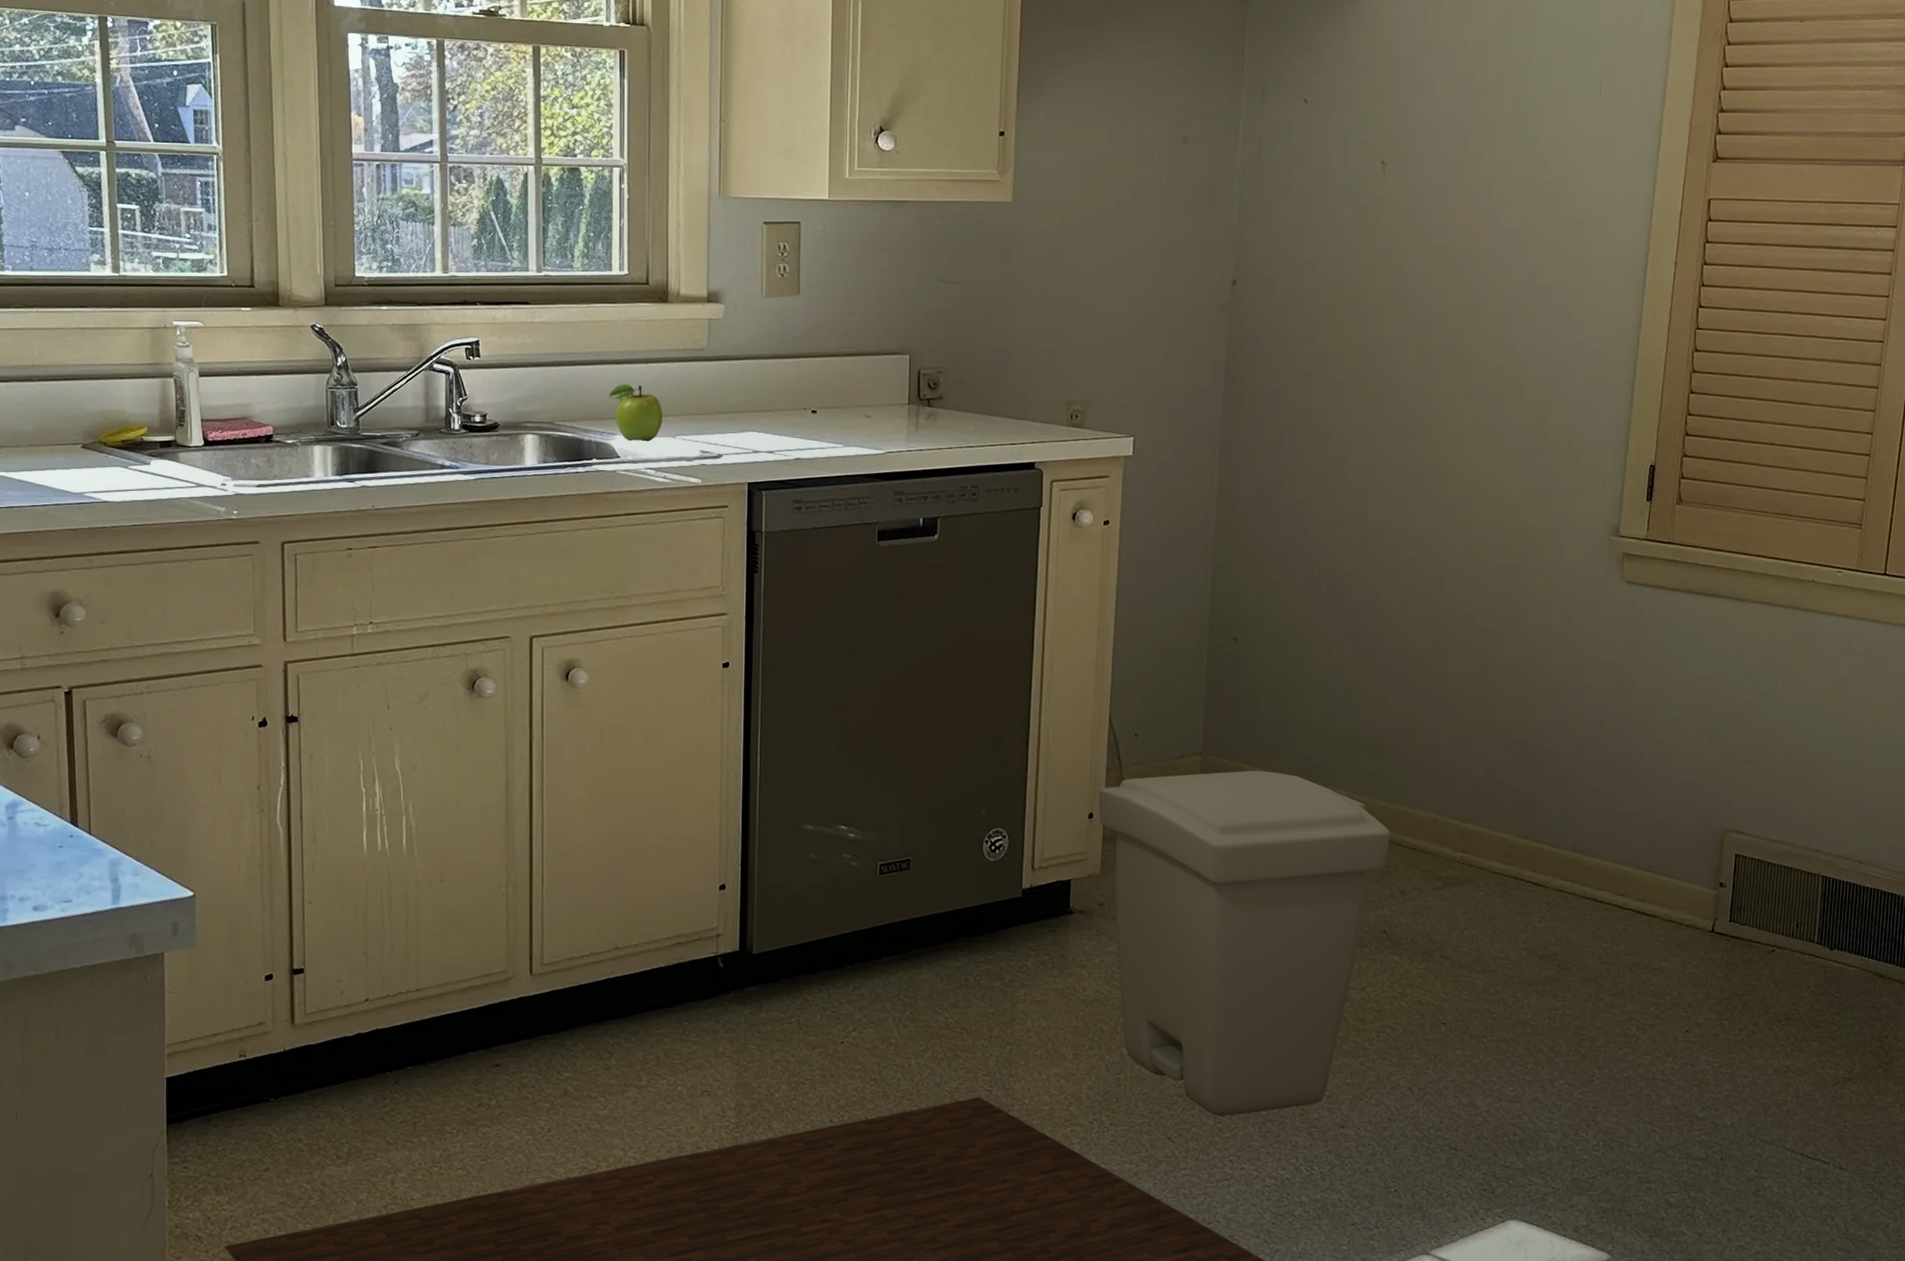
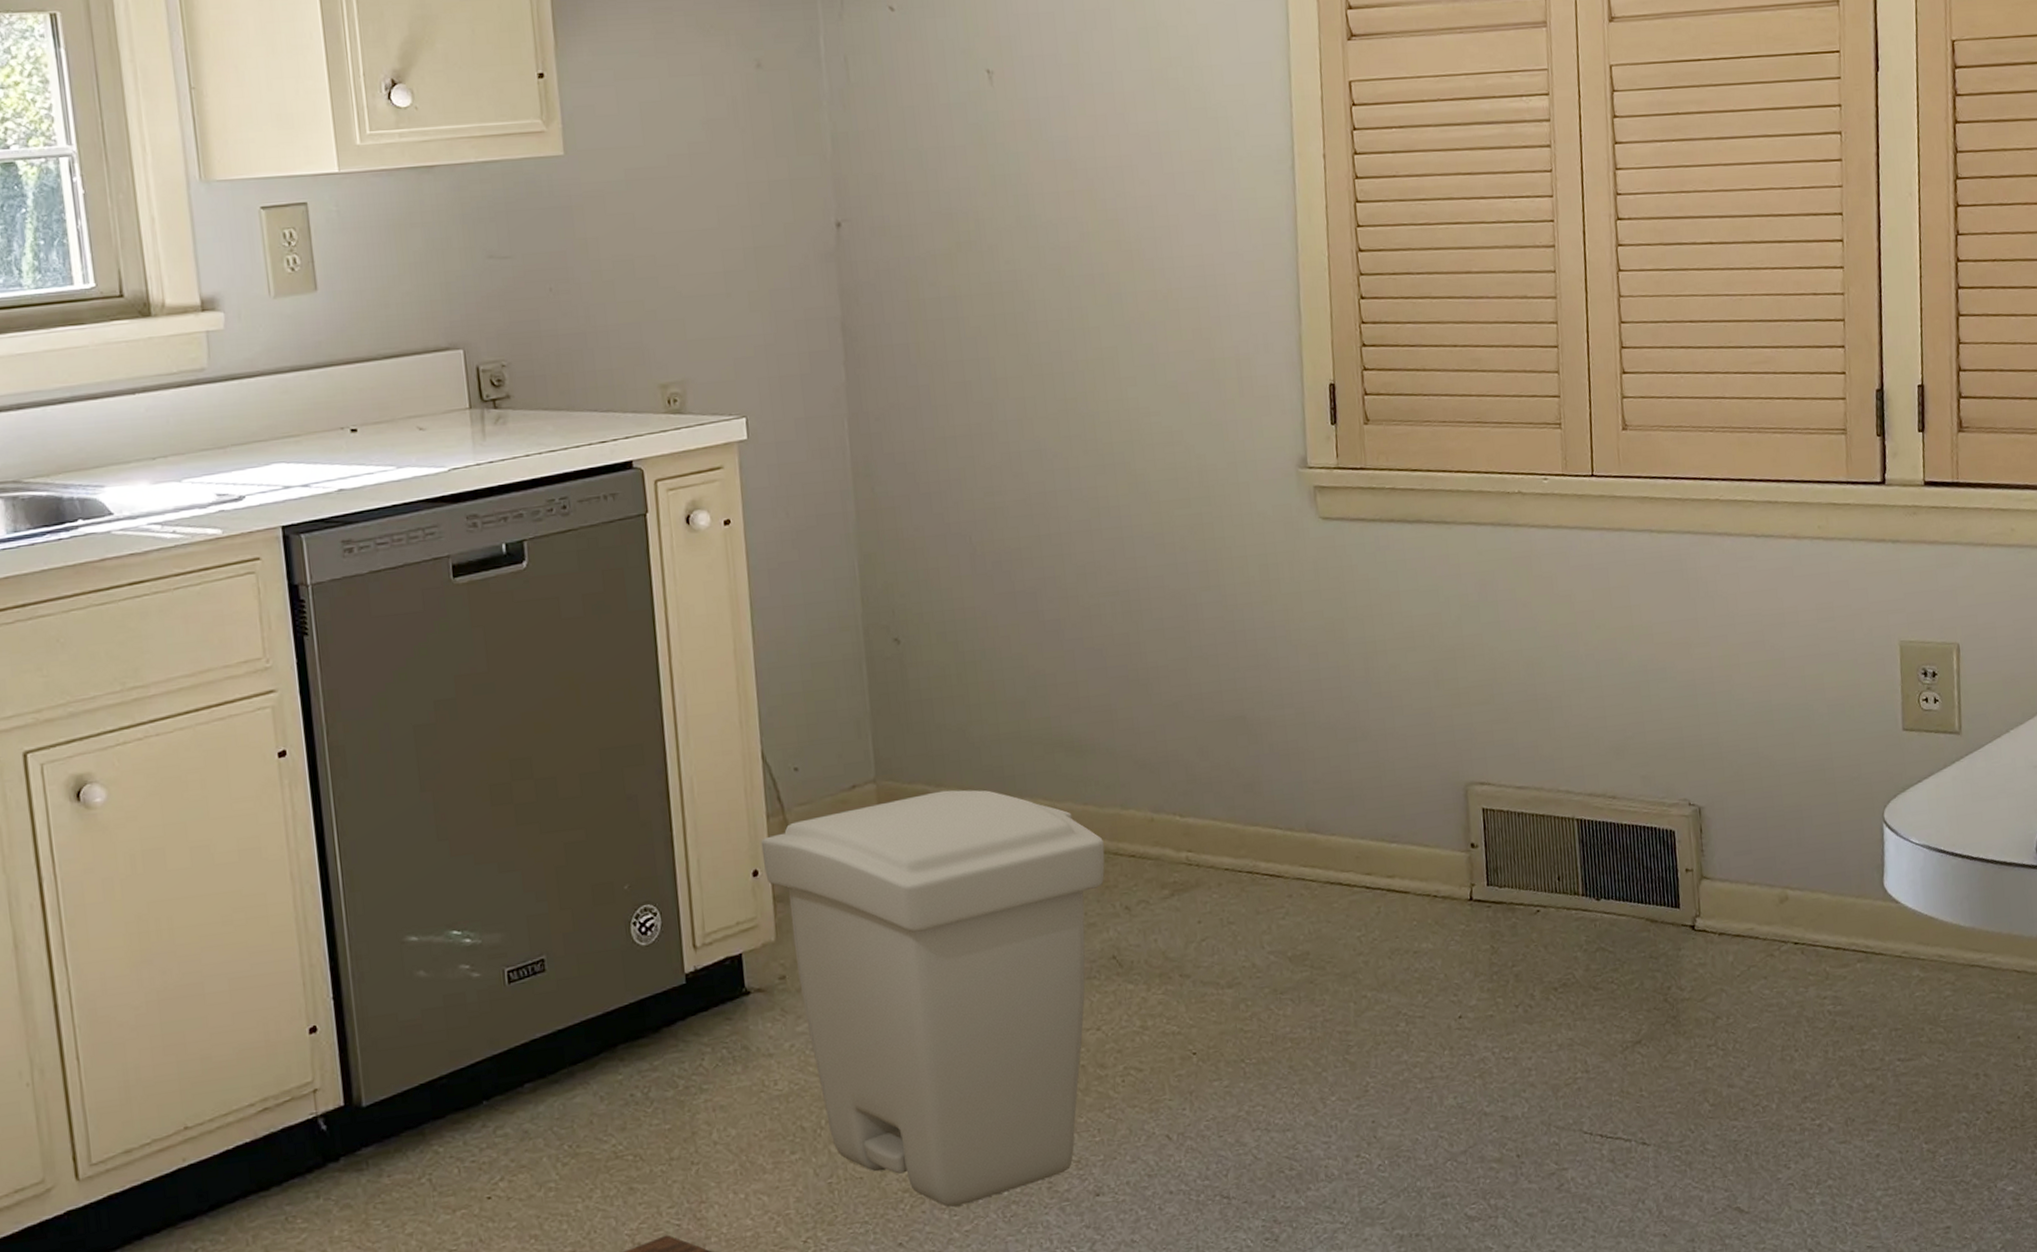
fruit: present [608,384,662,442] -> none [88,422,163,493]

